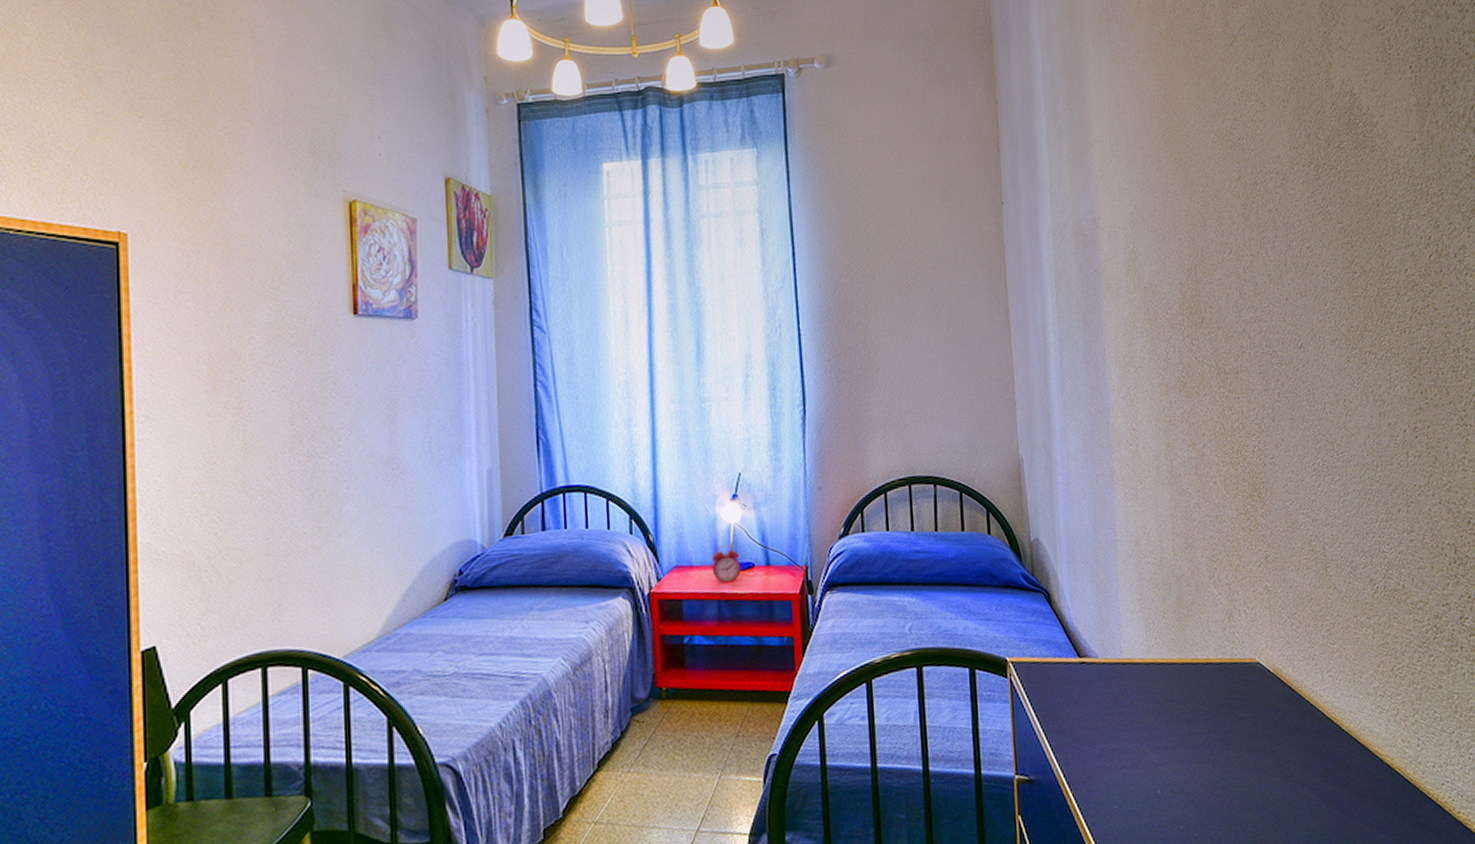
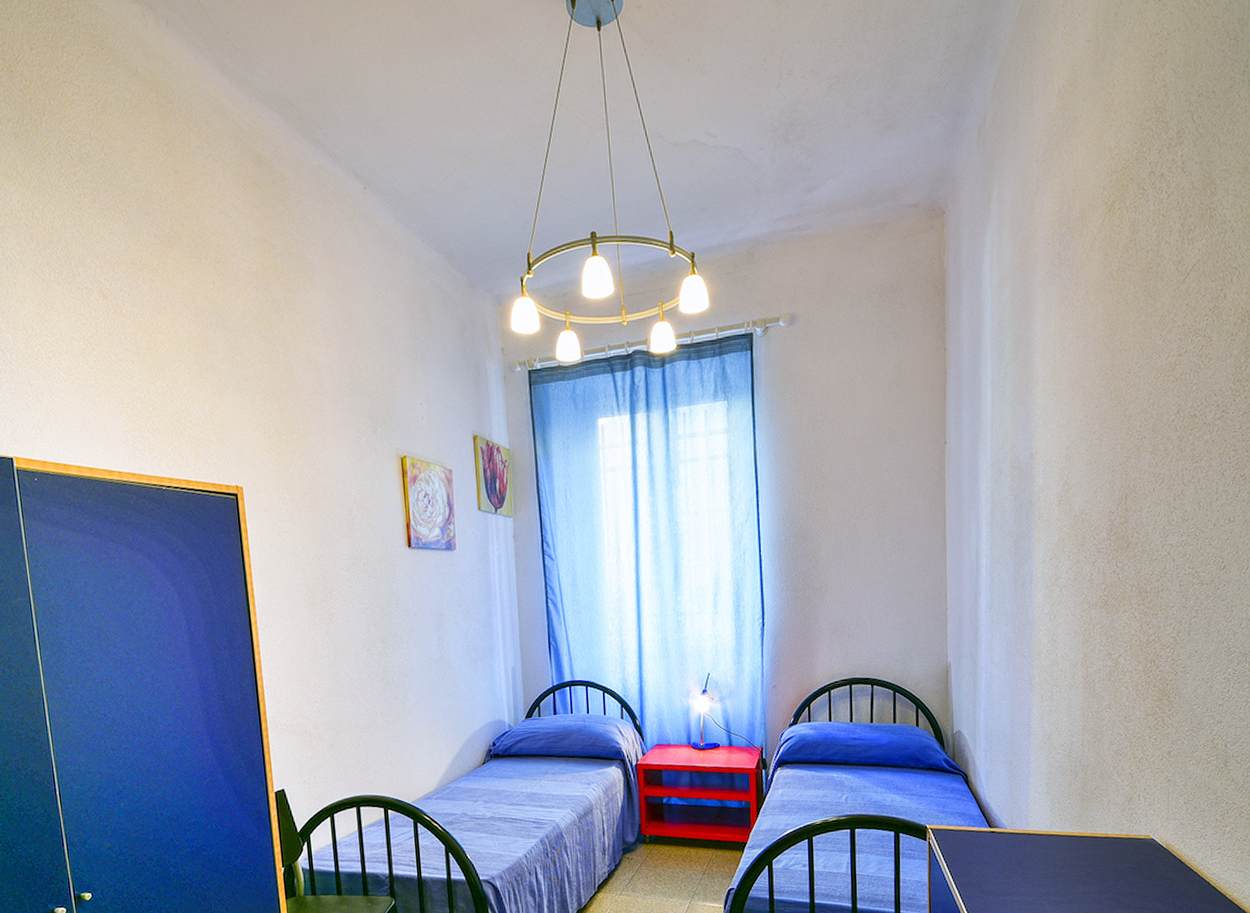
alarm clock: present [711,545,741,585] -> none [685,729,709,760]

